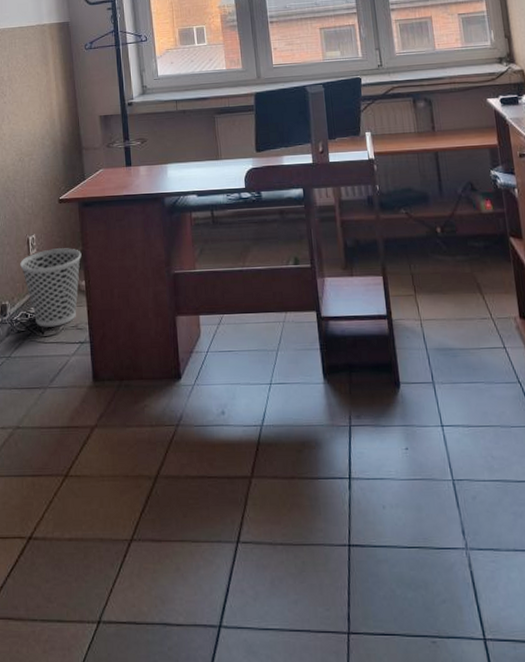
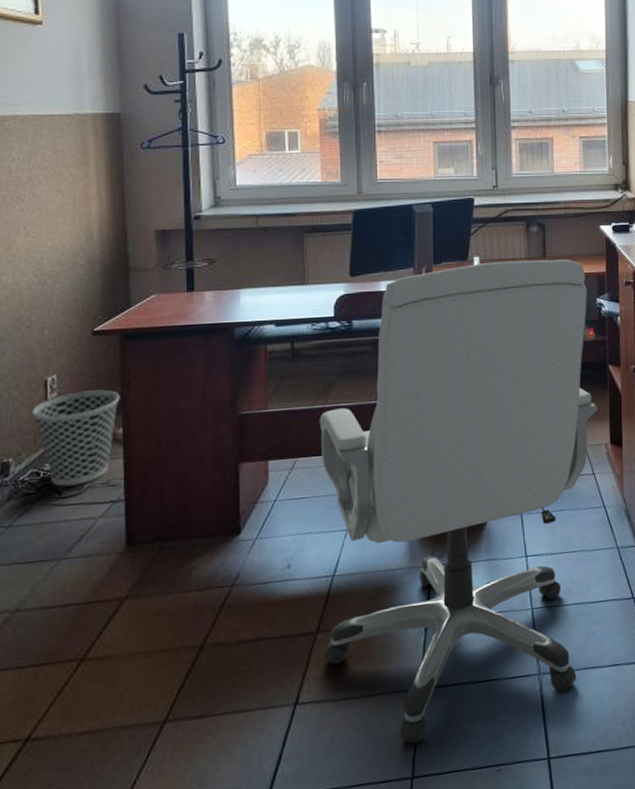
chair: none [239,133,507,599] -> present [319,259,598,744]

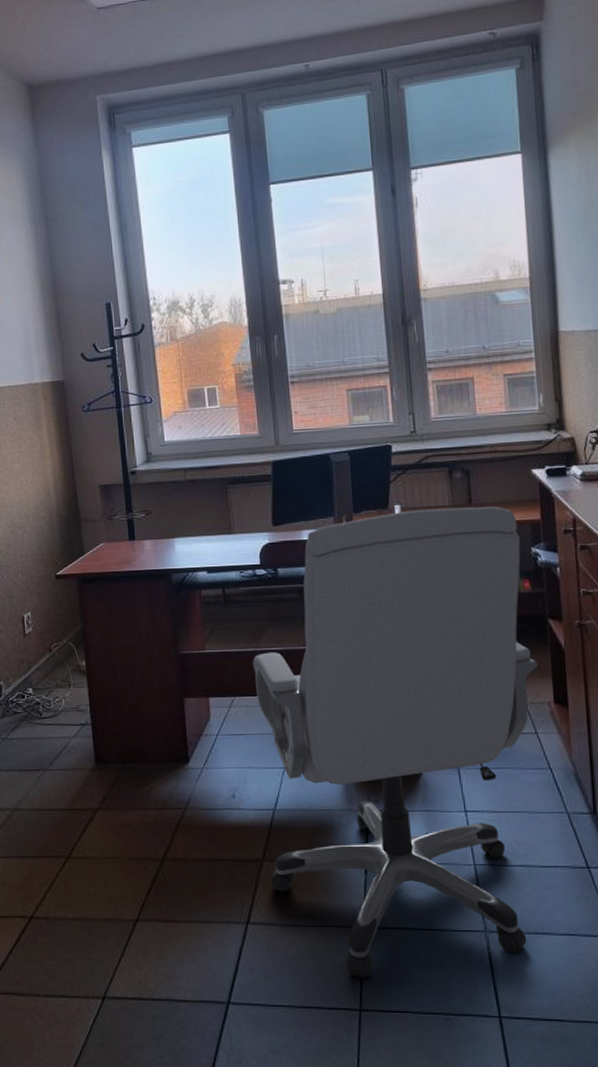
wastebasket: present [32,389,120,487] -> none [15,626,82,709]

